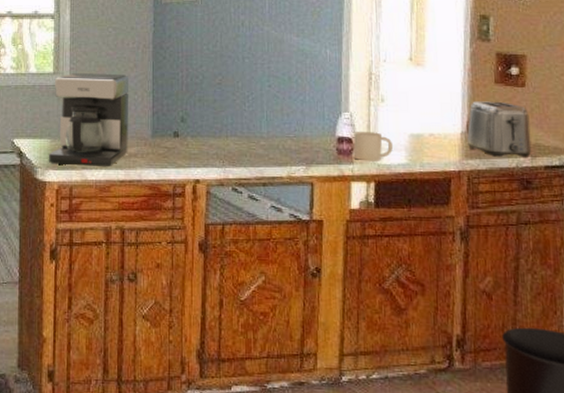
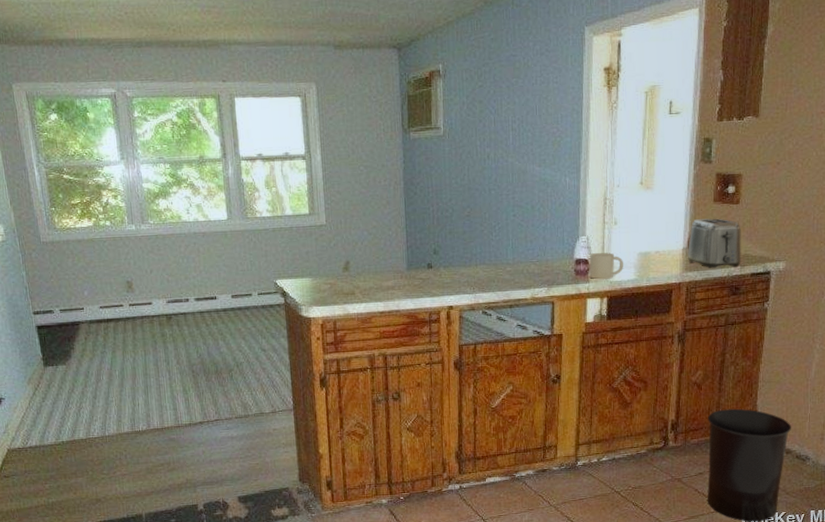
coffee maker: present [48,73,129,168] -> none [310,211,386,301]

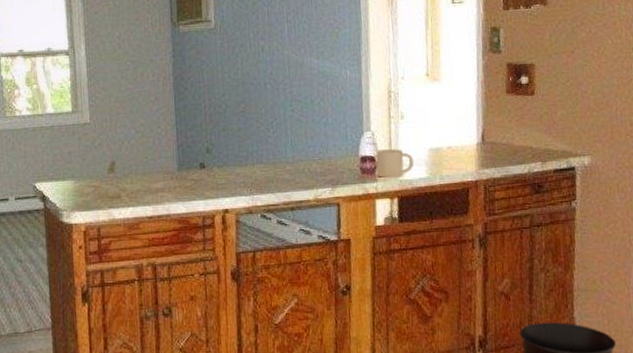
toaster: present [687,218,741,269] -> none [482,110,542,166]

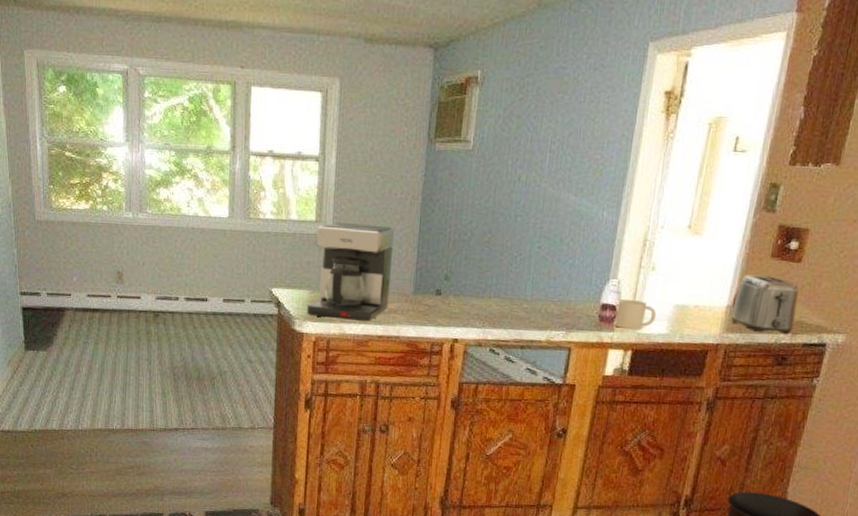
coffee maker: none [72,108,155,206] -> present [306,222,395,322]
toaster: none [482,110,542,166] -> present [730,274,799,335]

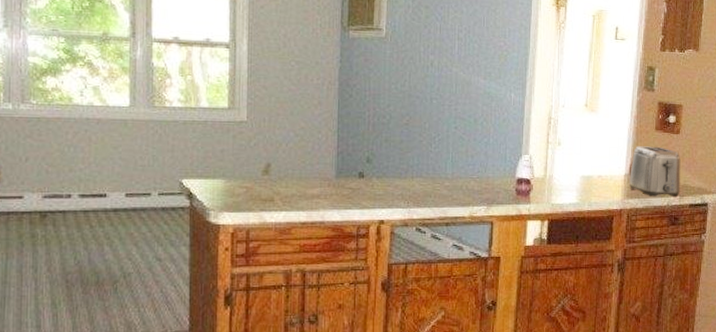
coffee maker: present [306,222,395,322] -> none [222,109,313,209]
mug: present [615,299,657,331] -> none [531,172,567,201]

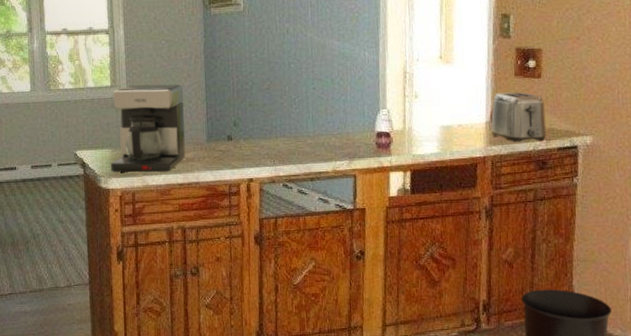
coffee maker: none [222,109,313,209] -> present [110,84,186,173]

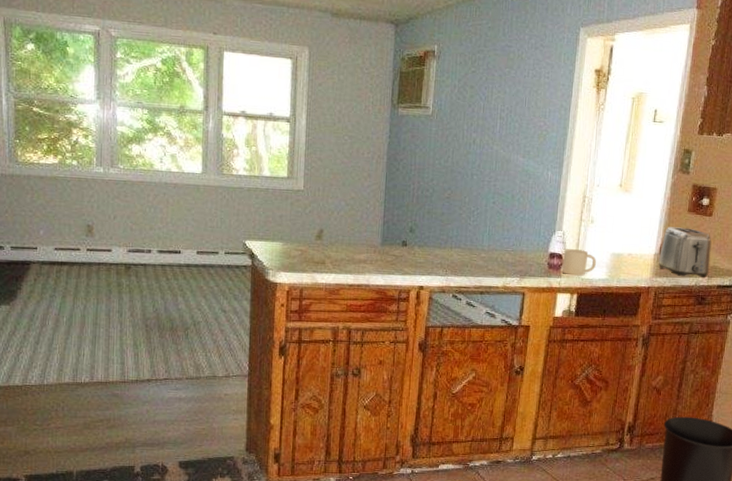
coffee maker: present [110,84,186,173] -> none [279,179,363,272]
mug: none [391,125,427,153] -> present [562,248,597,276]

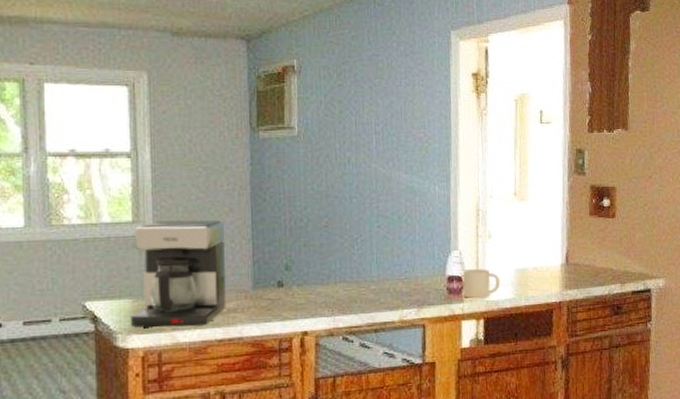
coffee maker: none [279,179,363,272] -> present [130,220,226,328]
toaster: present [658,227,712,278] -> none [566,232,621,287]

